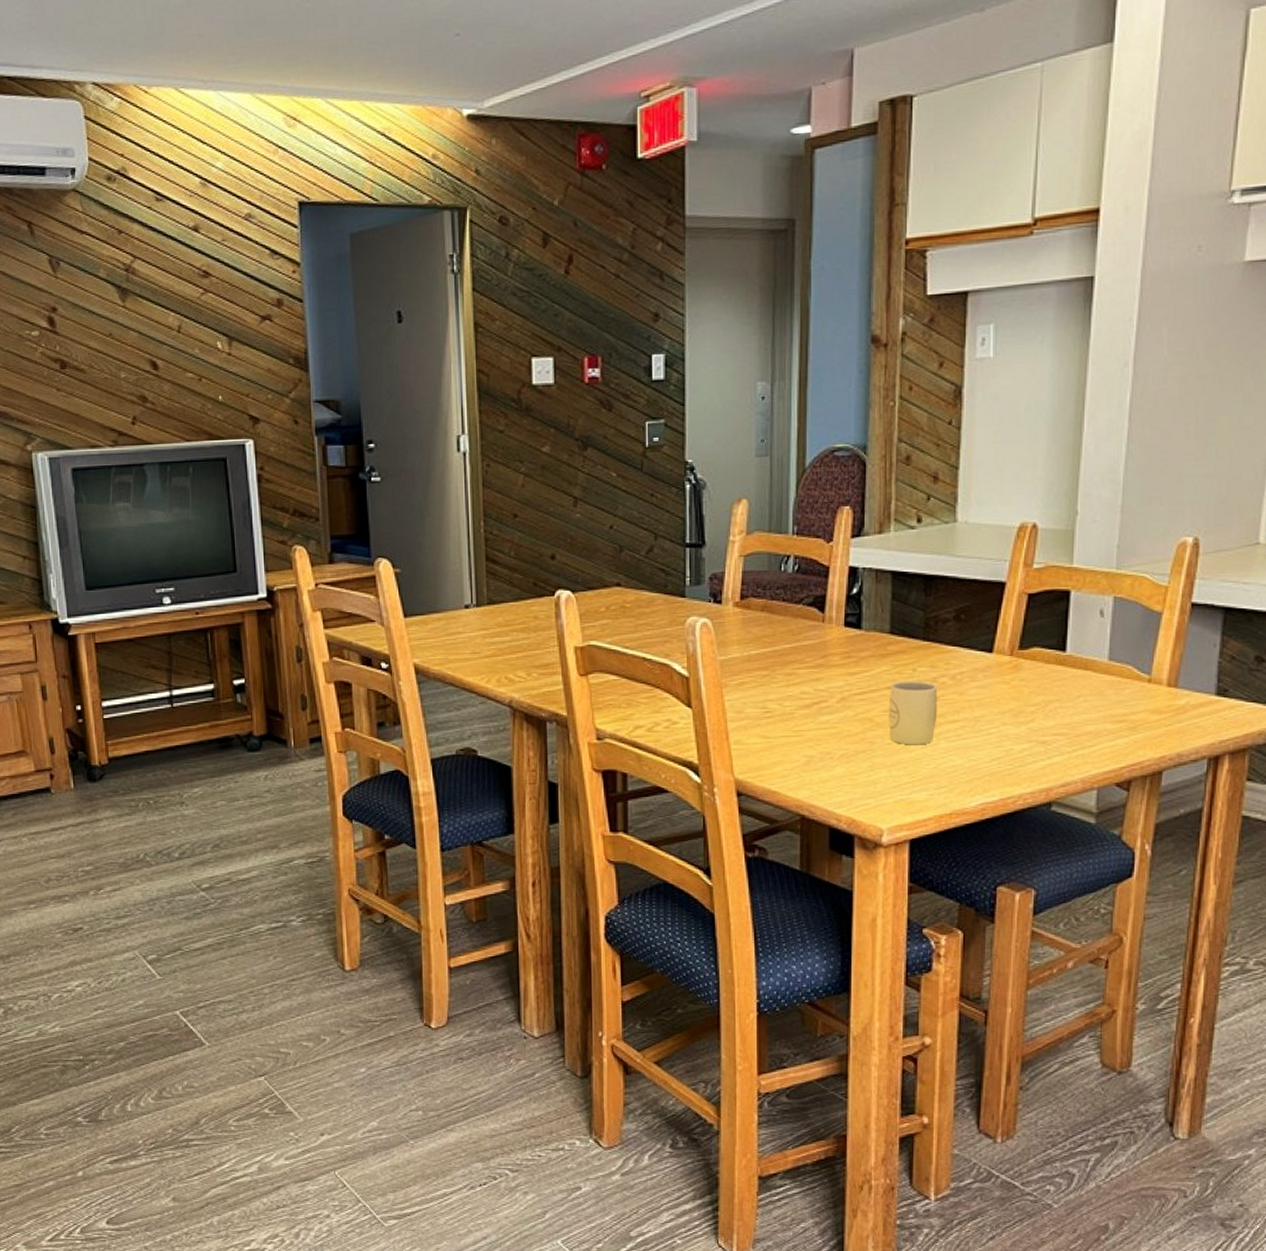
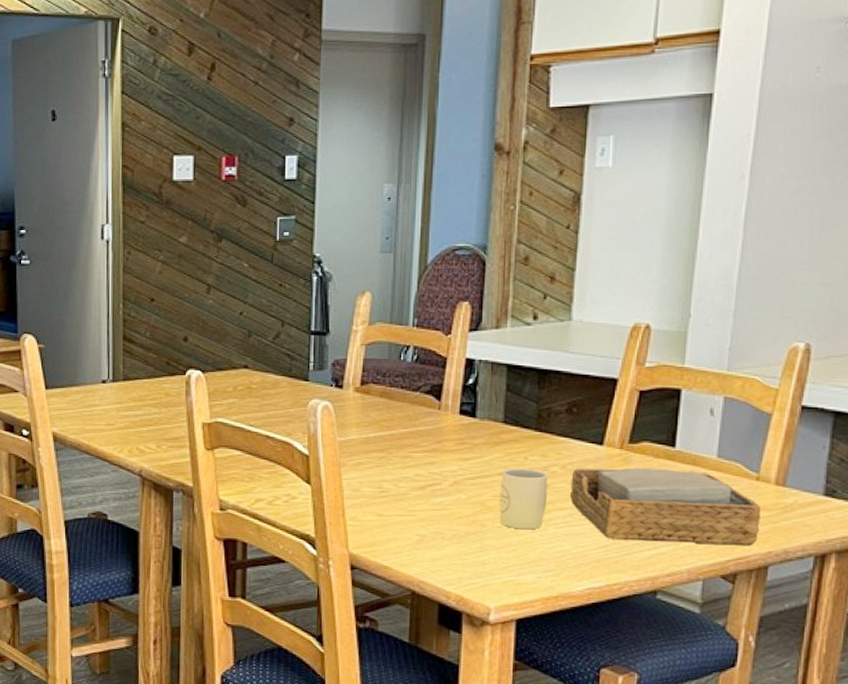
napkin holder: none [960,674,1153,752] -> present [569,467,760,546]

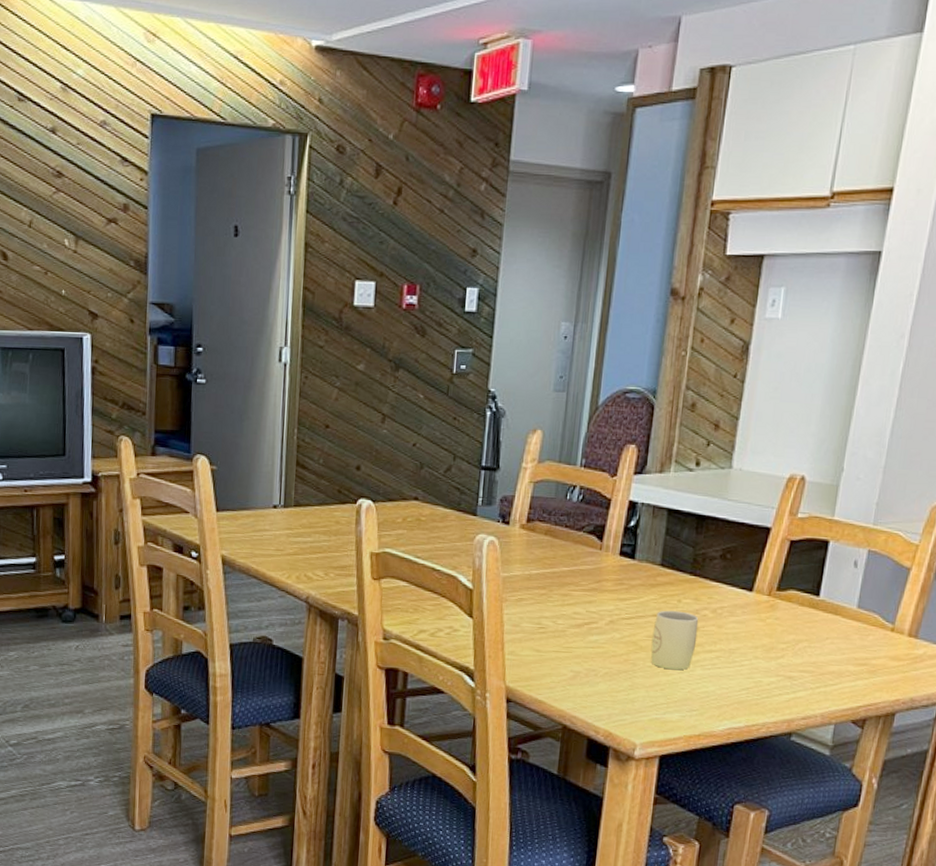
napkin holder: present [569,467,760,546] -> none [717,613,893,694]

